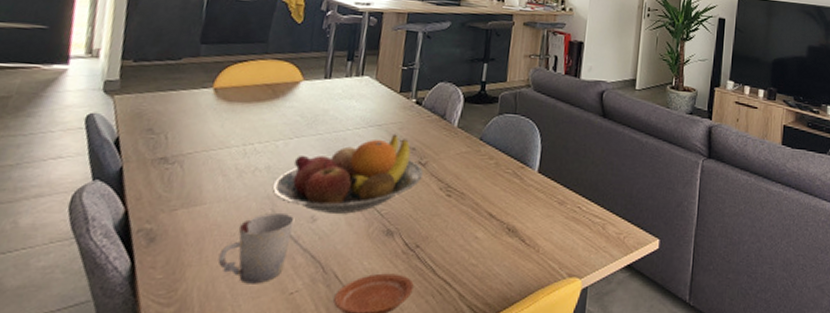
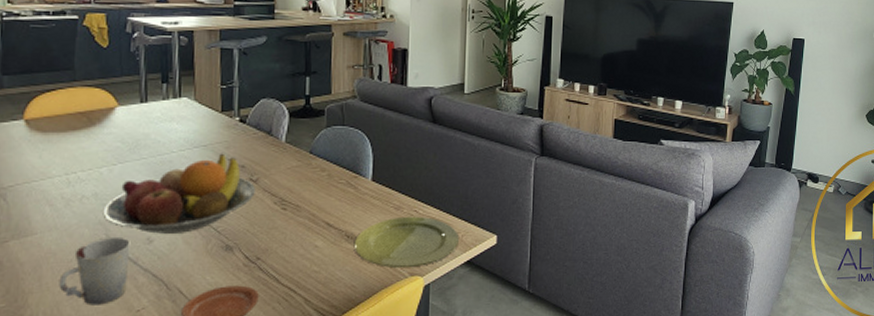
plate: none [514,212,621,268] -> present [354,216,459,269]

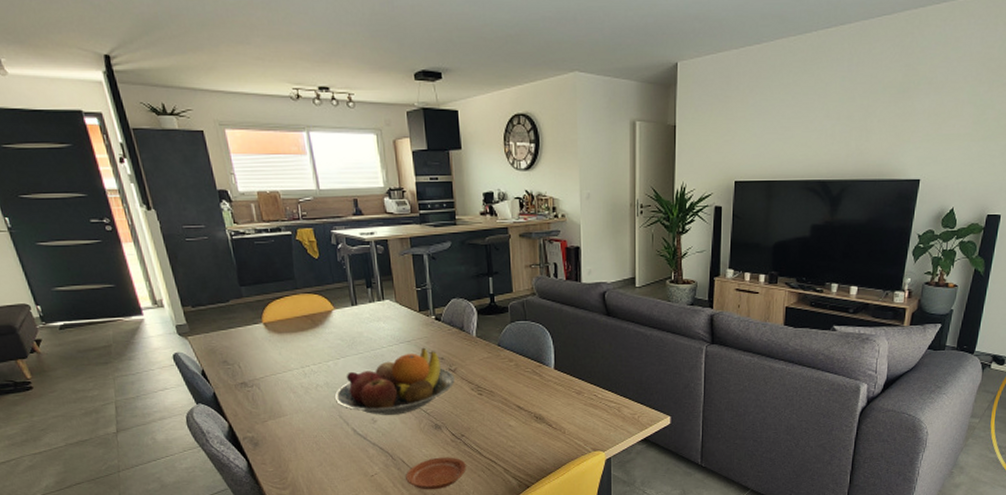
cup: present [59,236,131,306] -> none [309,417,361,471]
plate: present [354,216,459,269] -> none [542,399,635,445]

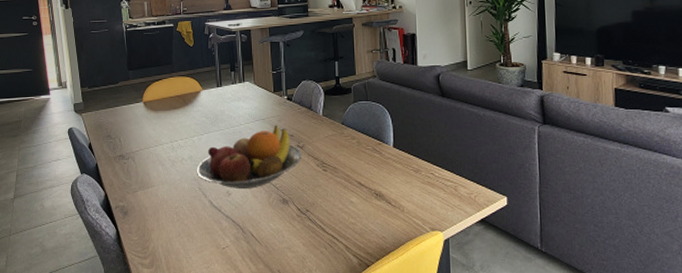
plate: present [406,457,466,490] -> none [254,232,310,265]

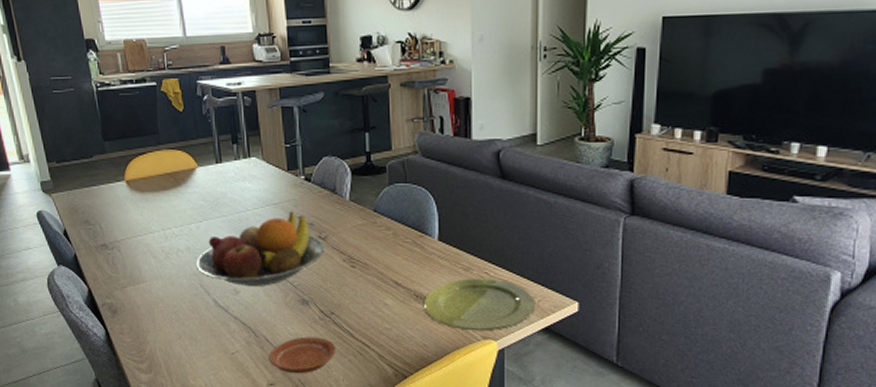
plate: none [254,232,310,265] -> present [269,337,336,374]
plate: none [382,178,472,224] -> present [423,278,535,331]

